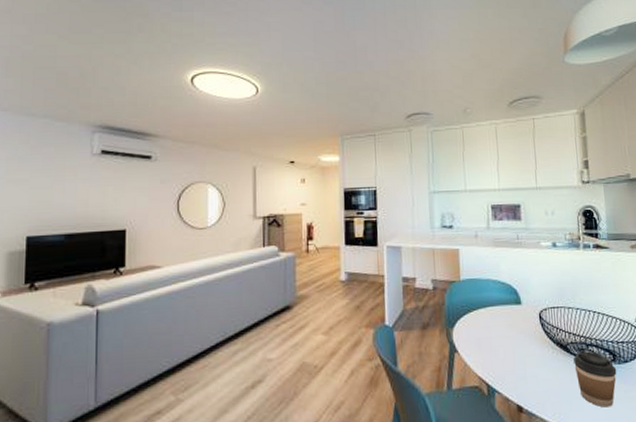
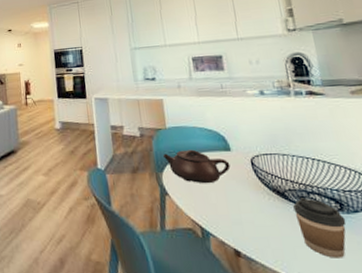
teapot: none [454,303,520,339] -> present [162,149,231,184]

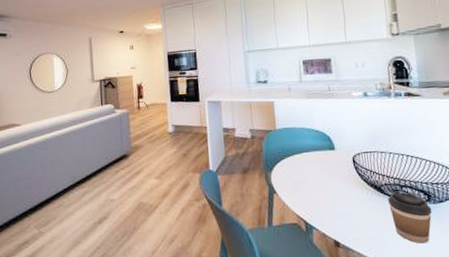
teapot: present [162,149,231,184] -> none [272,149,334,182]

